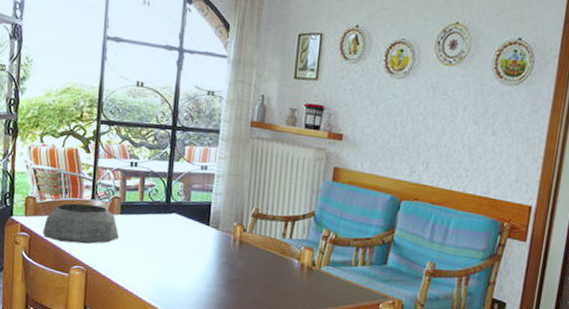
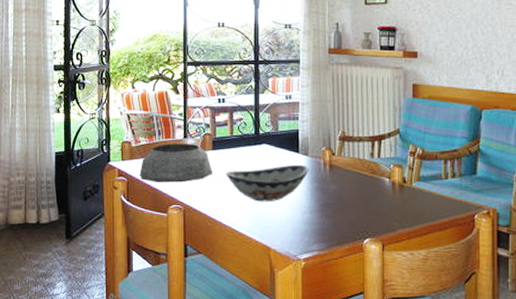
decorative bowl: none [132,236,218,272] -> present [226,164,309,202]

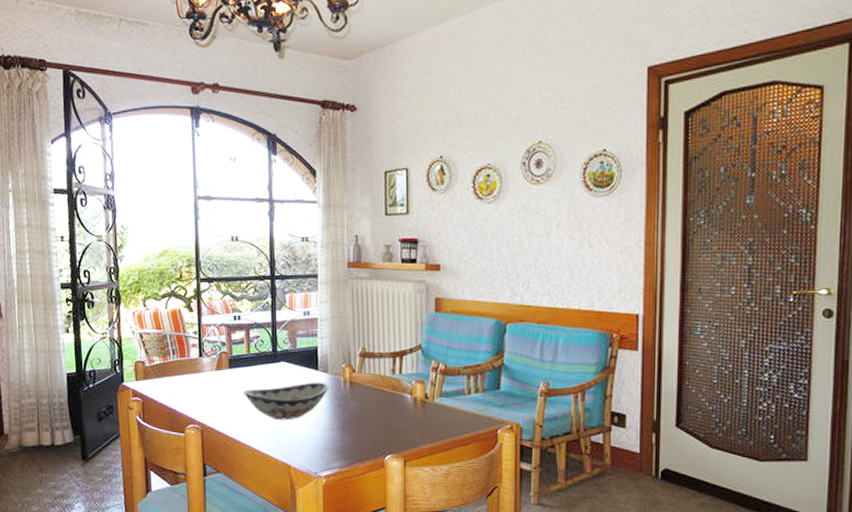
plant pot: present [140,144,212,183] -> none [155,363,230,402]

